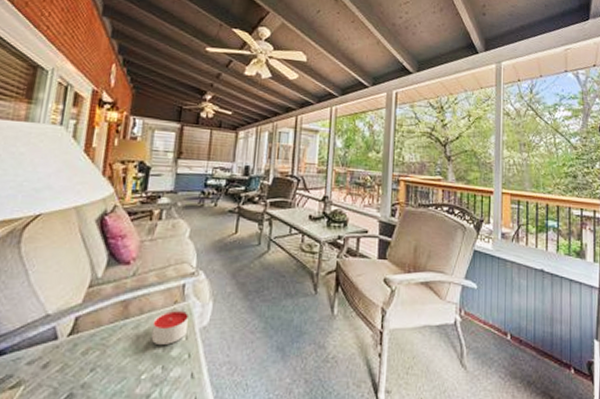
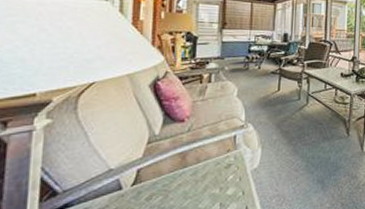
candle: present [151,310,189,345] -> none [208,157,240,186]

